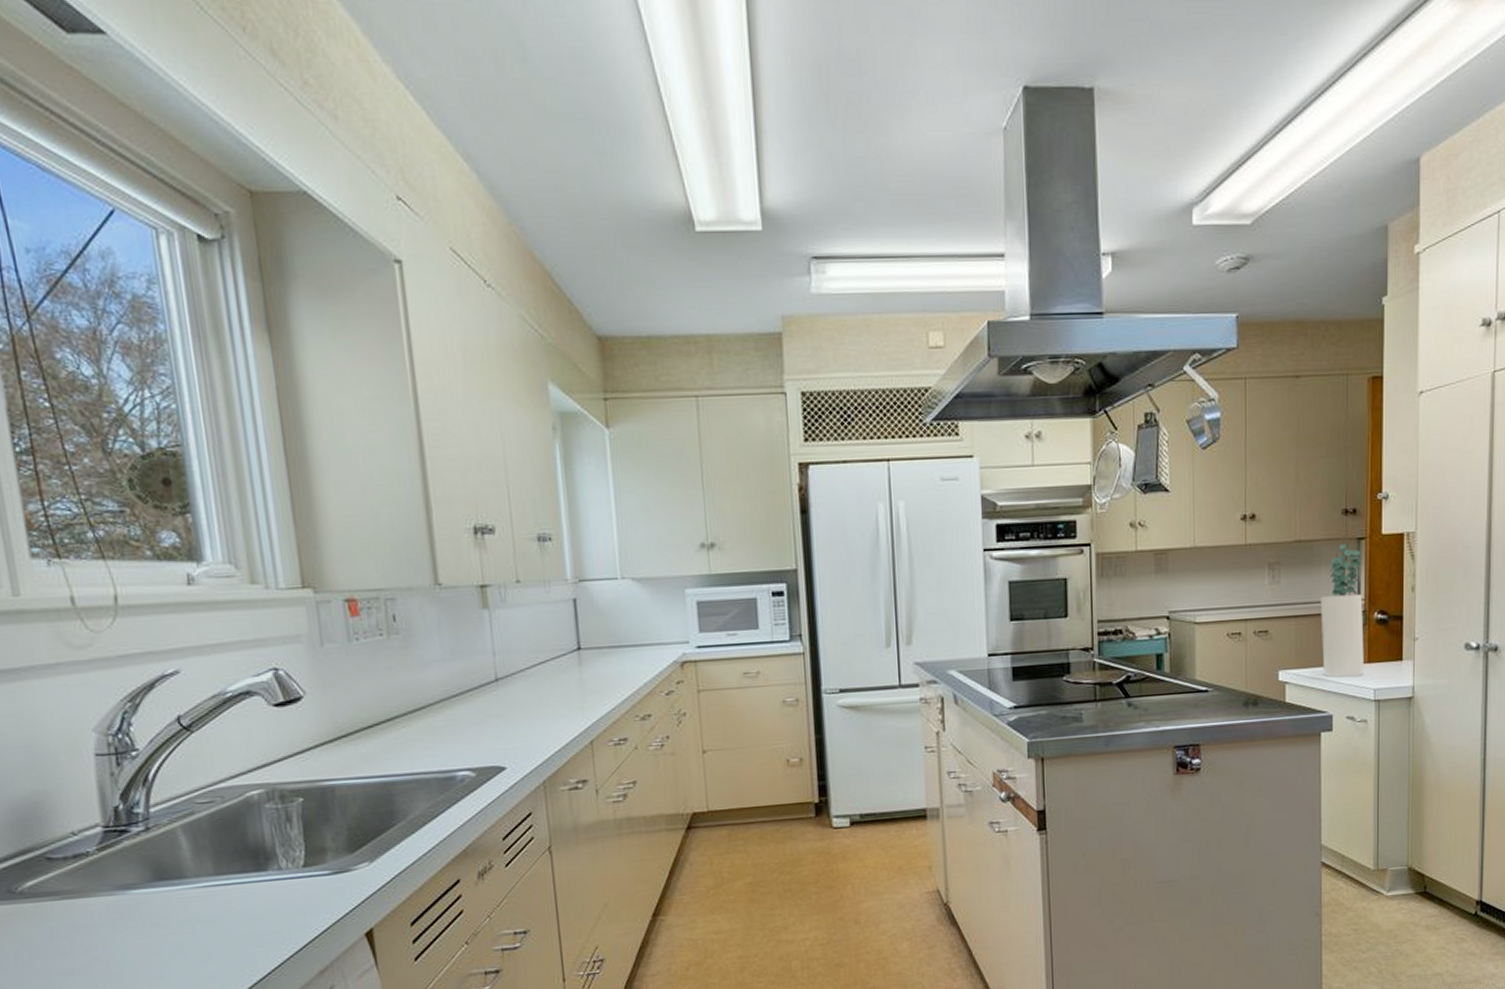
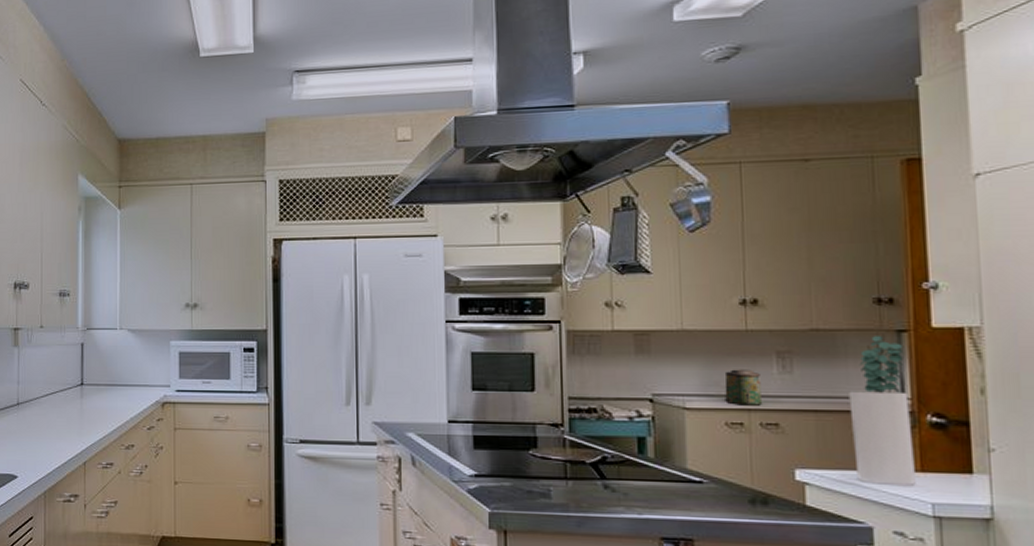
canister: none [1227,582,1255,617] -> present [724,369,762,406]

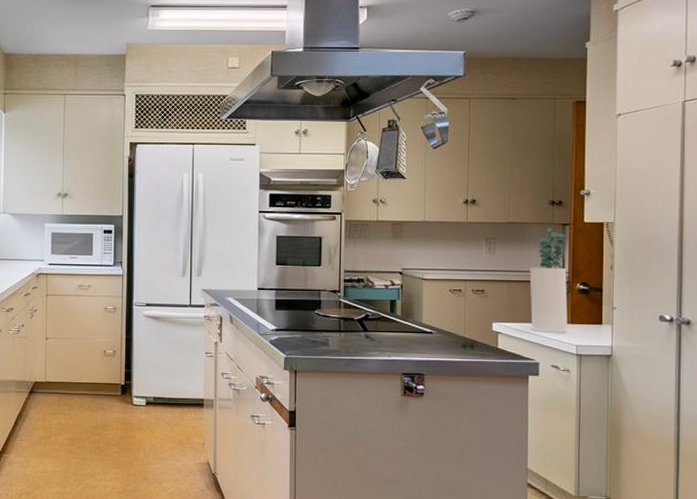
canister: present [724,369,762,406] -> none [450,251,474,277]

